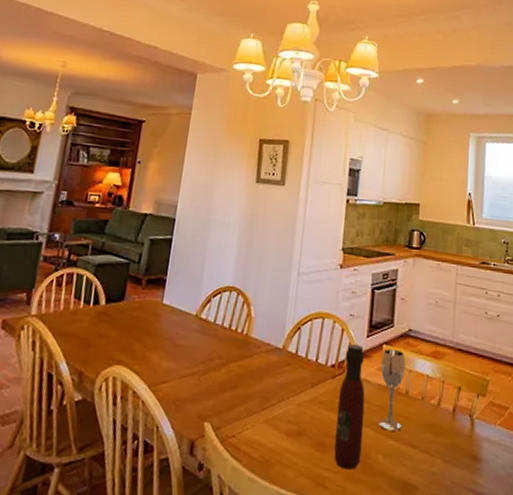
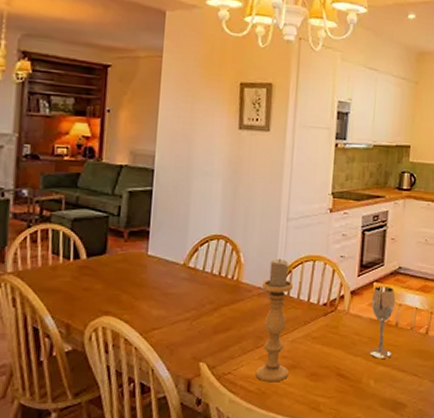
candle holder: none [260,314,302,450] -> present [255,258,293,383]
wine bottle: present [334,344,365,470] -> none [327,284,357,395]

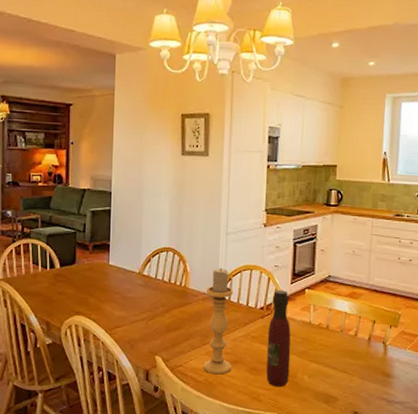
wine bottle: none [327,284,357,395] -> present [266,290,291,387]
wineglass: present [369,285,396,358] -> none [303,292,326,357]

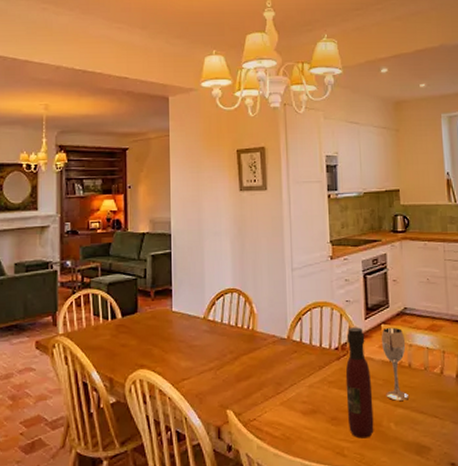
candle holder: present [203,268,233,375] -> none [276,307,310,428]
wineglass: none [303,292,326,357] -> present [381,327,410,401]

